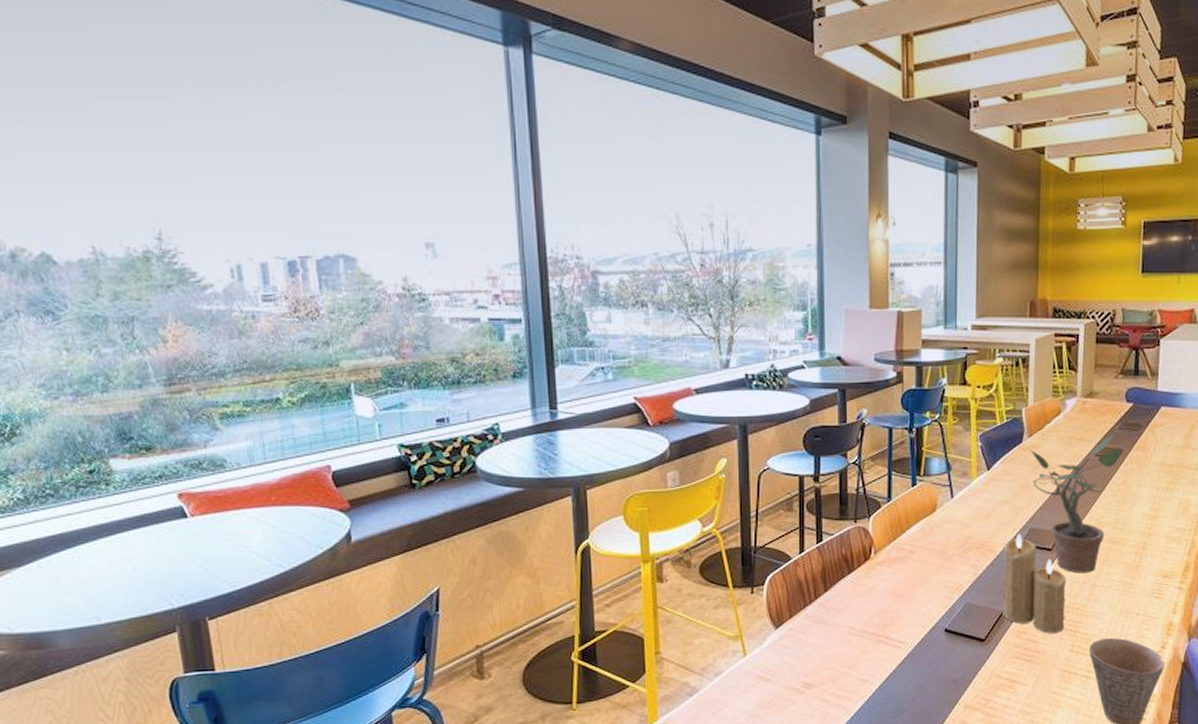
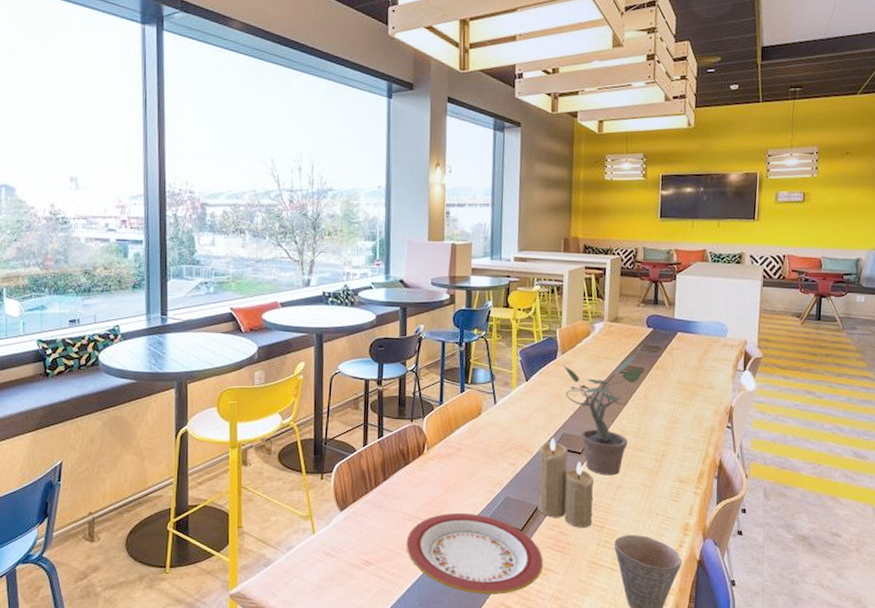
plate: none [853,623,1009,713] -> present [406,512,543,594]

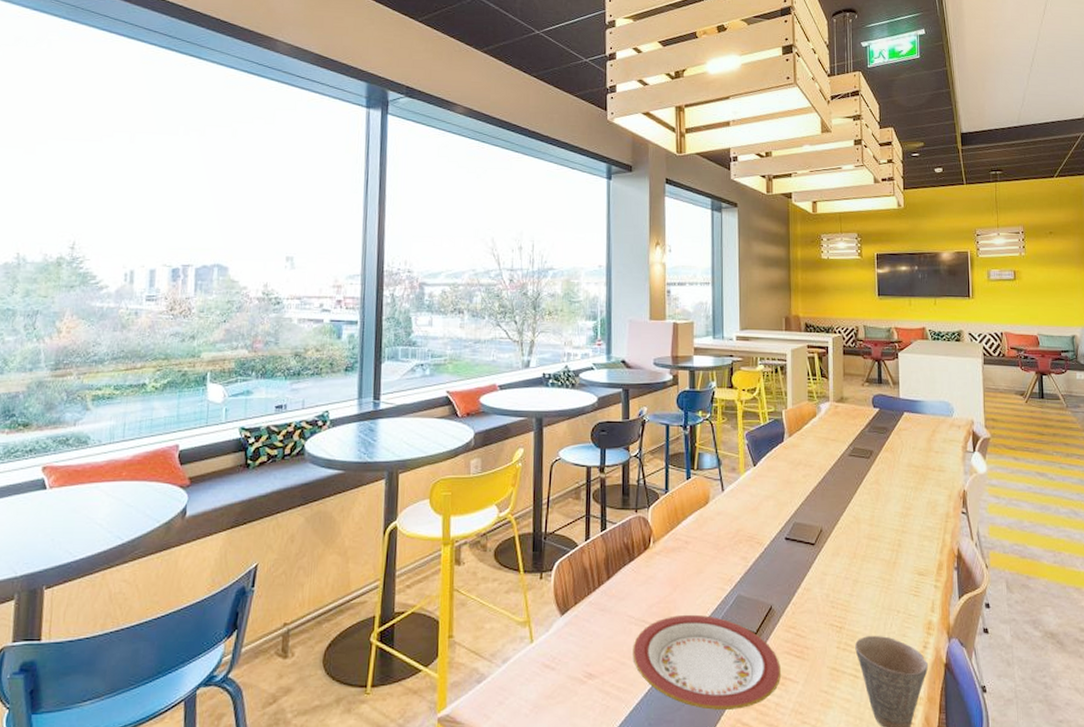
candle: present [538,438,595,528] -> none [771,528,830,628]
potted plant: present [563,352,643,476] -> none [791,434,872,569]

